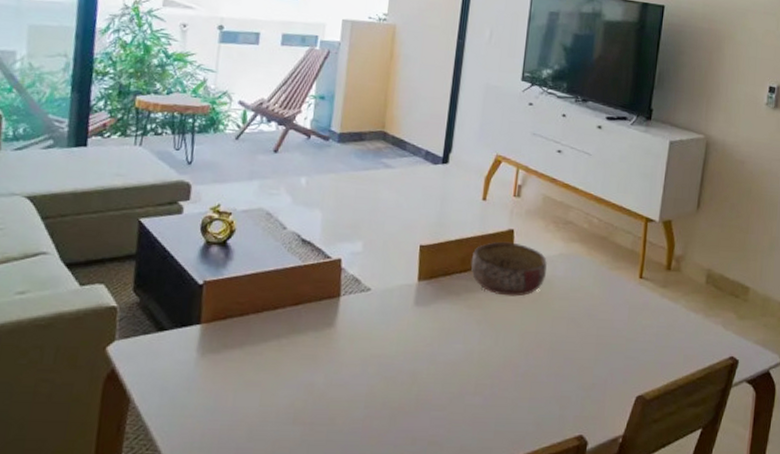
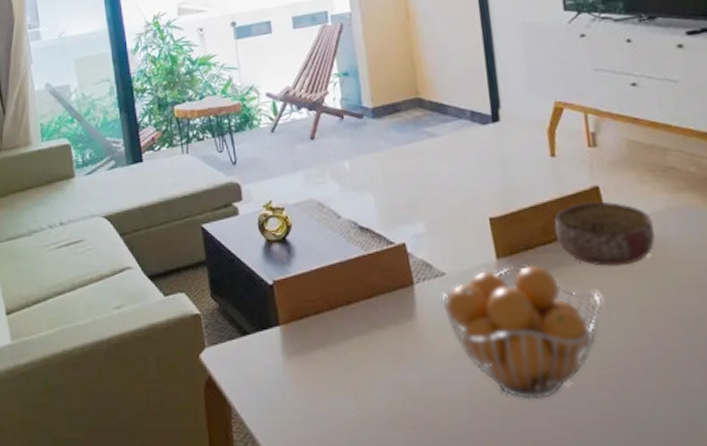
fruit basket: none [361,288,493,403] -> present [442,264,601,400]

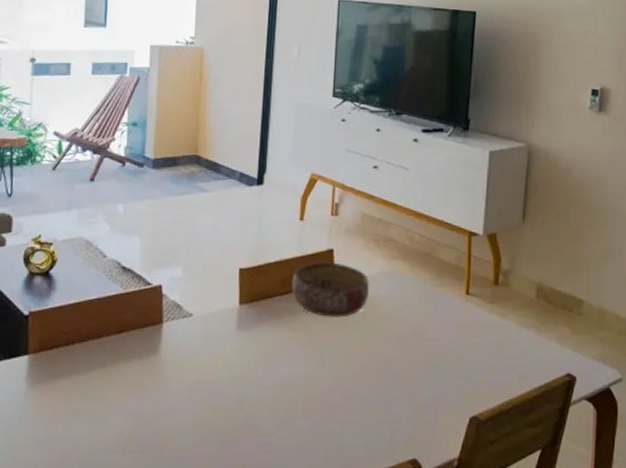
fruit basket: present [442,264,601,400] -> none [185,311,317,428]

